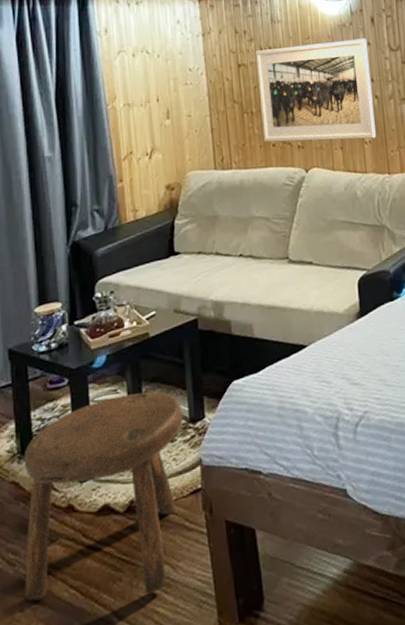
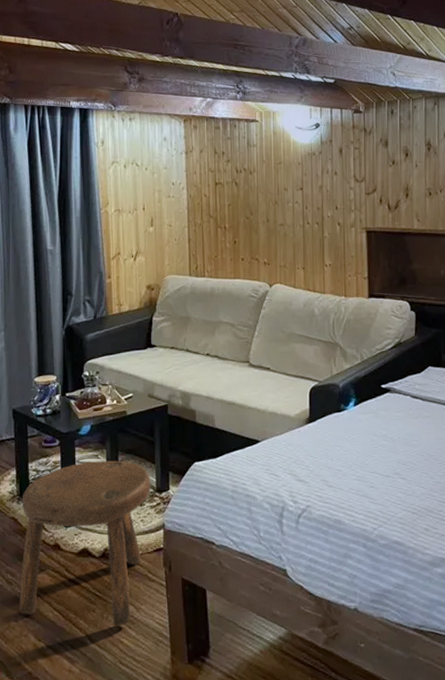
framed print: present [256,38,376,142] -> none [232,167,336,262]

